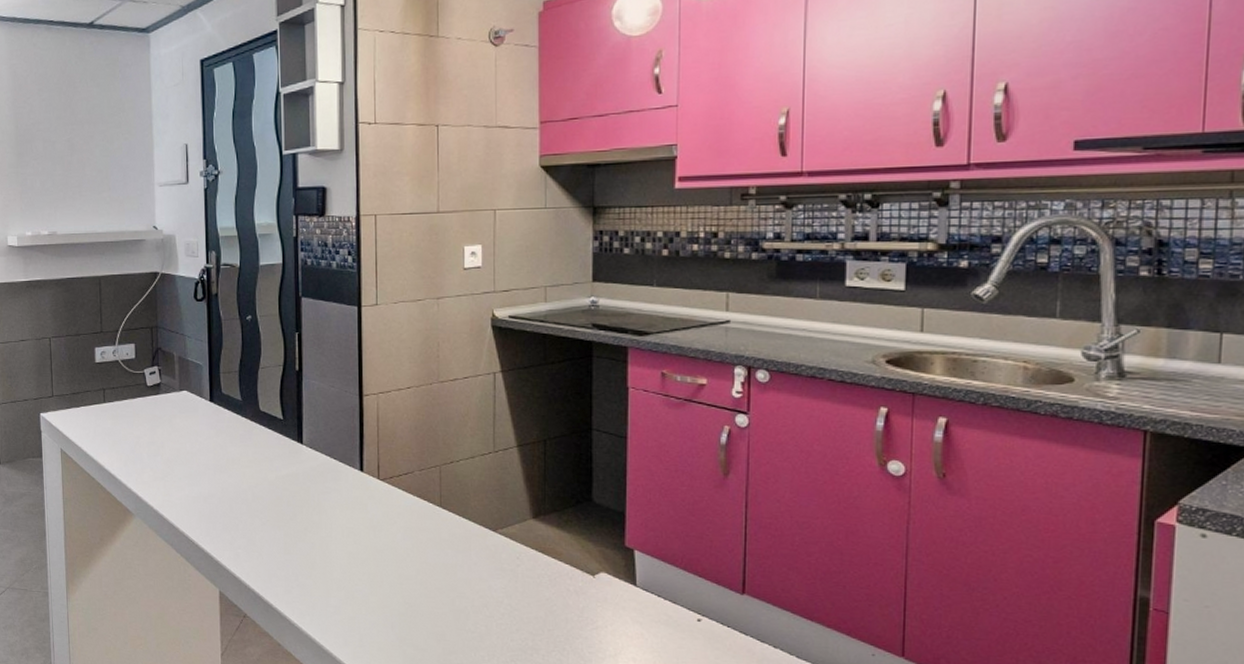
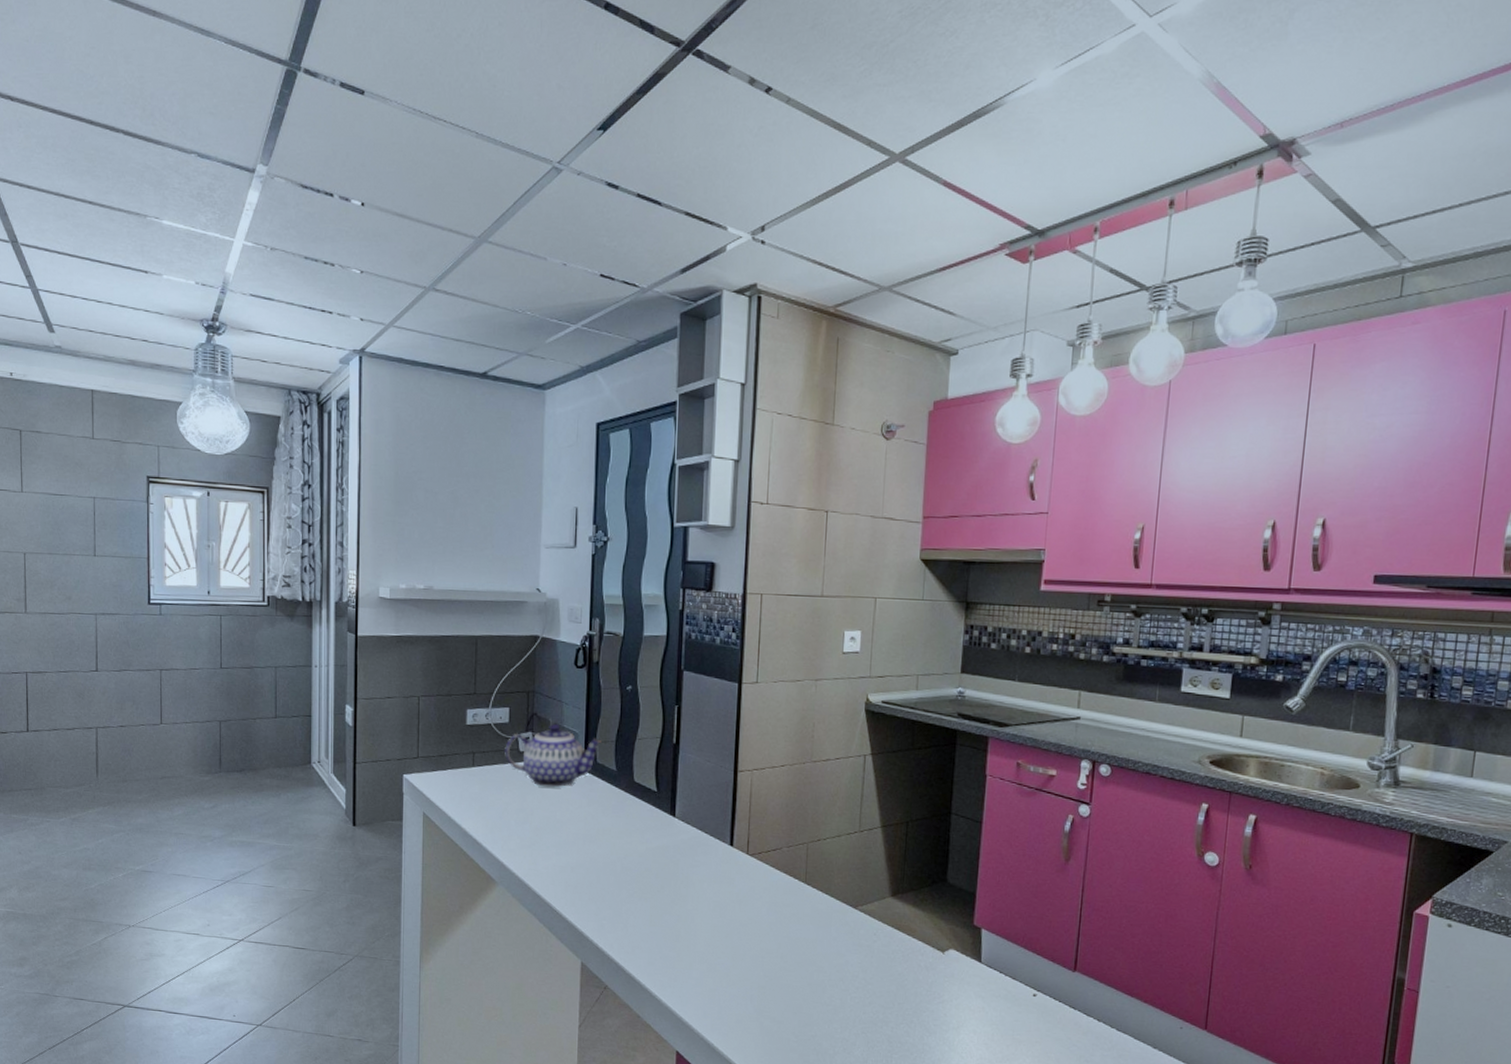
teapot: none [133,357,226,420] -> present [505,723,603,788]

